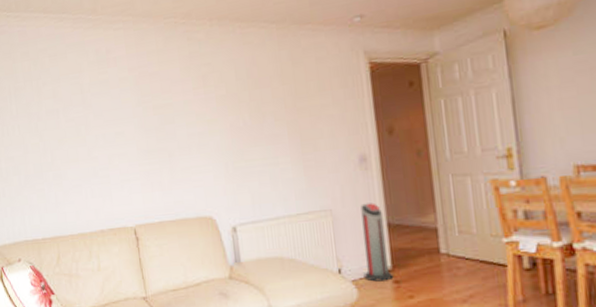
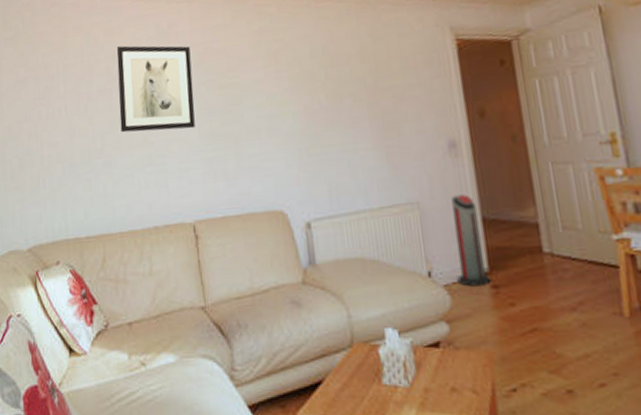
wall art: none [61,70,134,149] -> present [116,45,195,133]

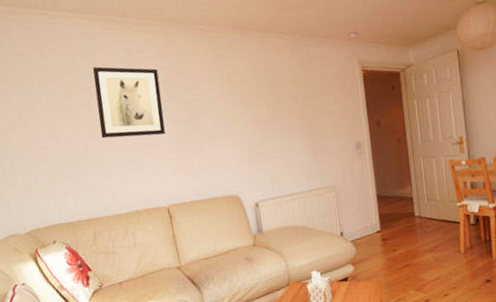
air purifier: present [451,194,492,287] -> none [357,179,382,241]

